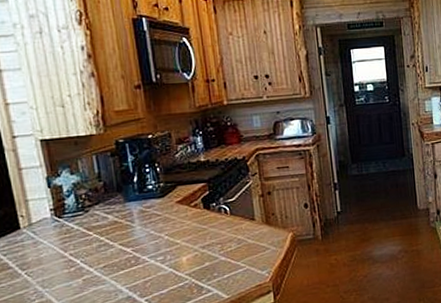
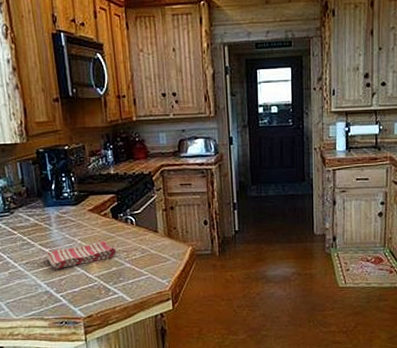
dish towel: none [127,233,210,271] -> present [46,240,117,270]

